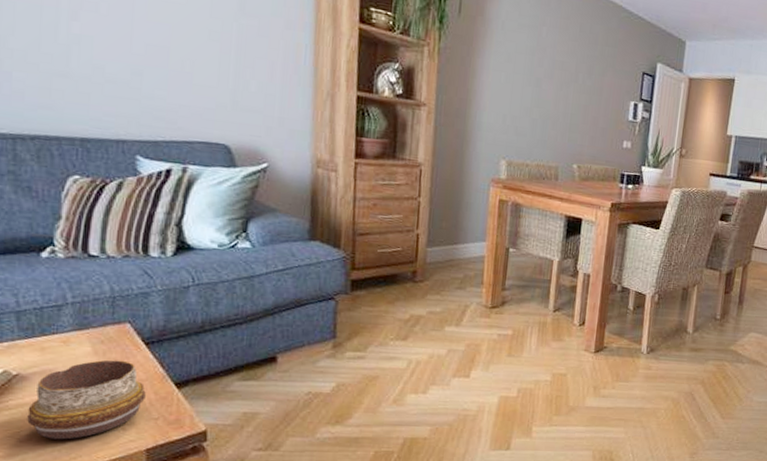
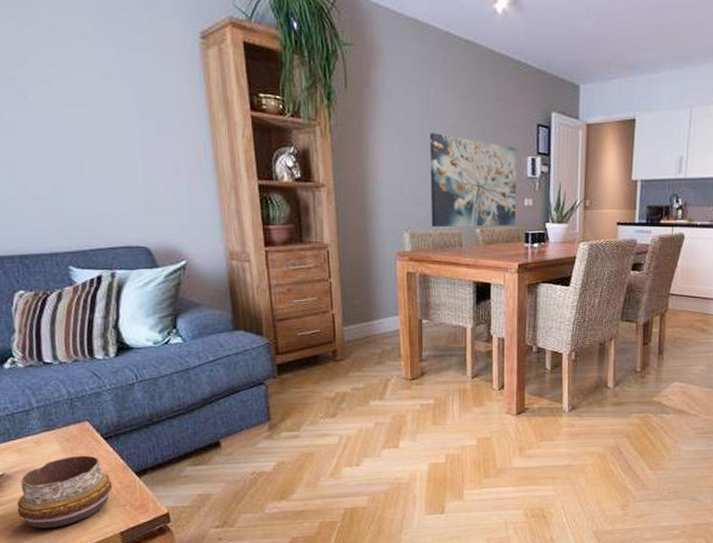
wall art: none [529,67,622,166] -> present [430,133,517,228]

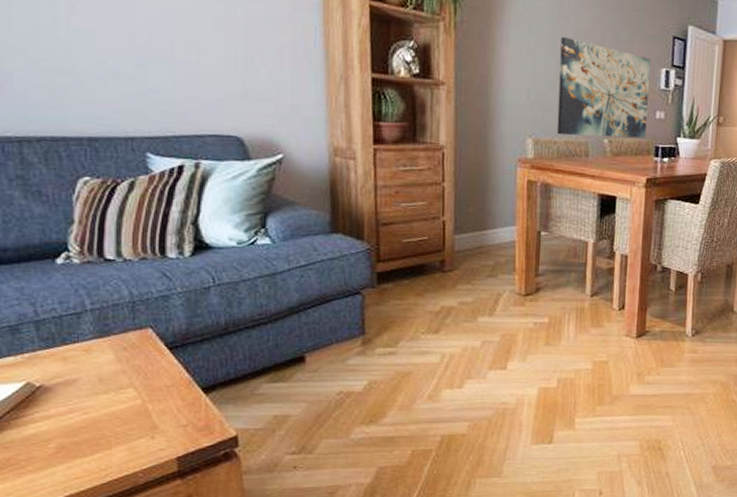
decorative bowl: present [17,455,112,529] -> none [54,367,173,451]

